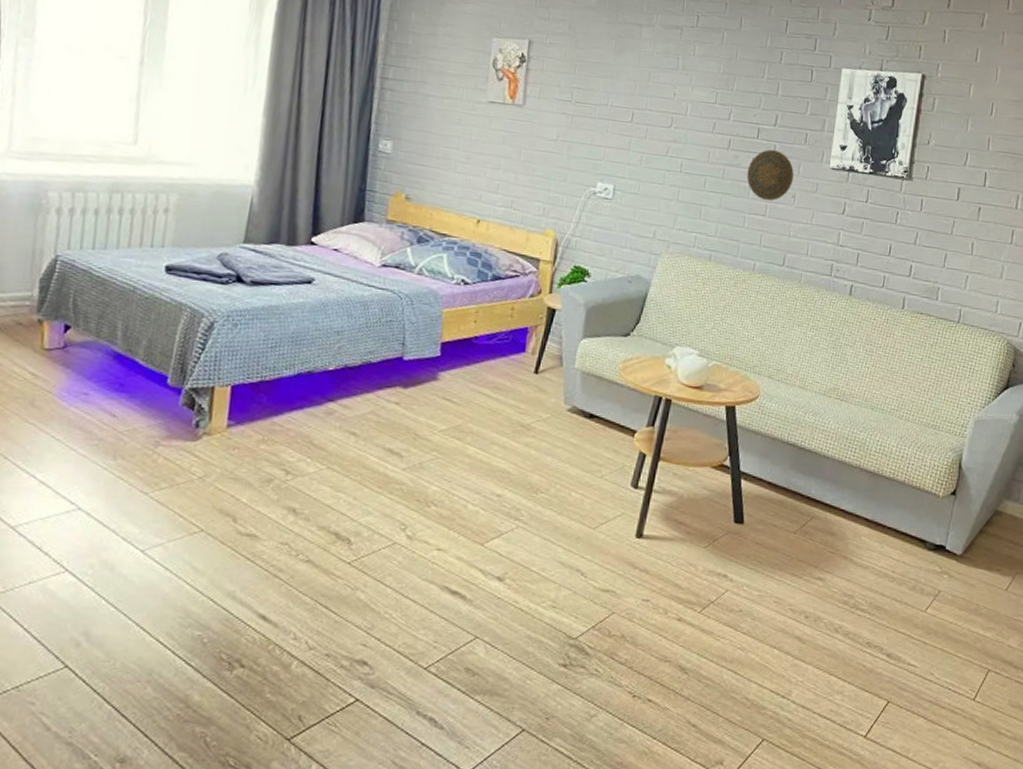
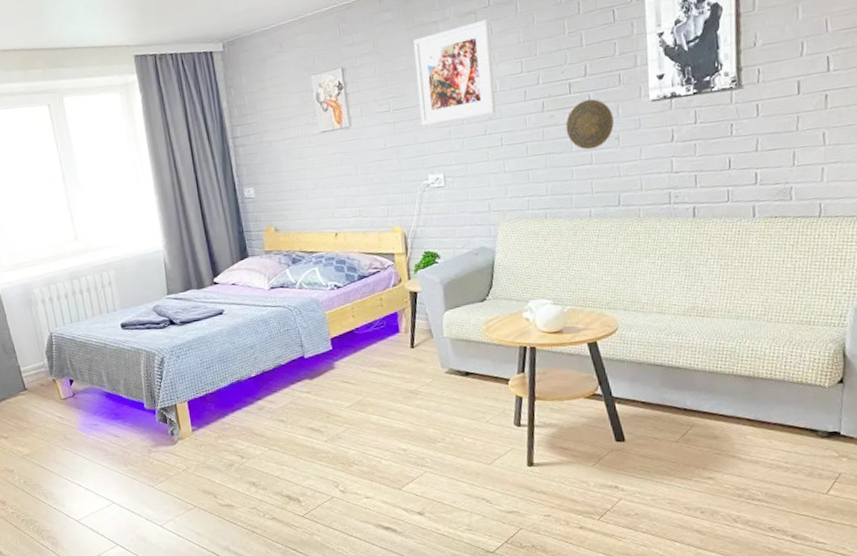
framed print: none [602,35,694,137] -> present [413,19,497,126]

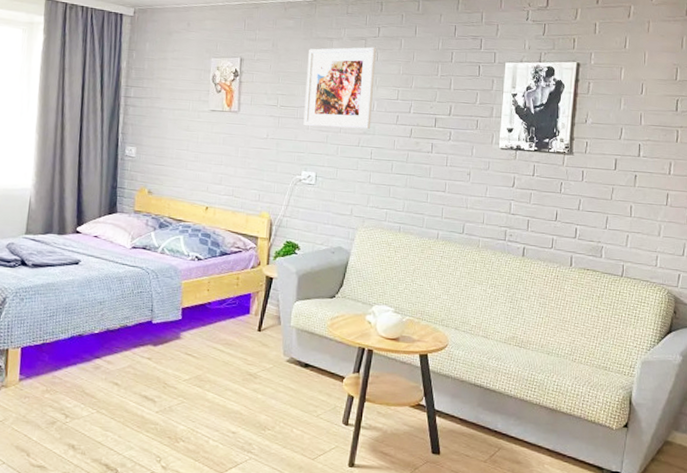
decorative plate: present [566,99,614,150] -> none [427,136,468,179]

